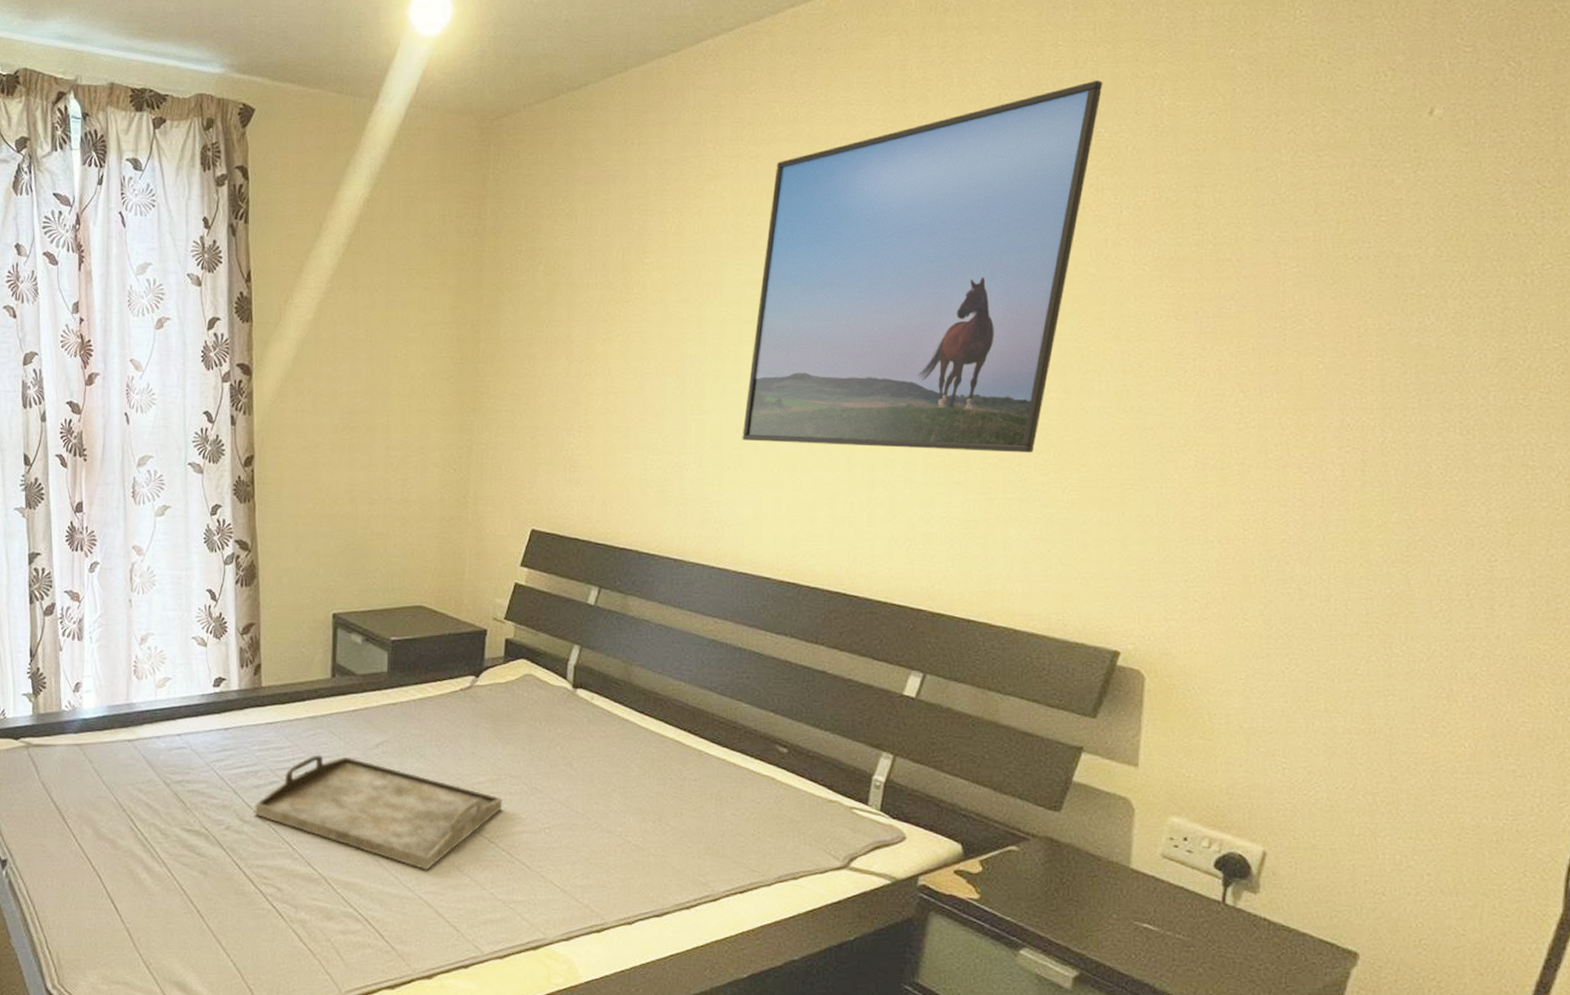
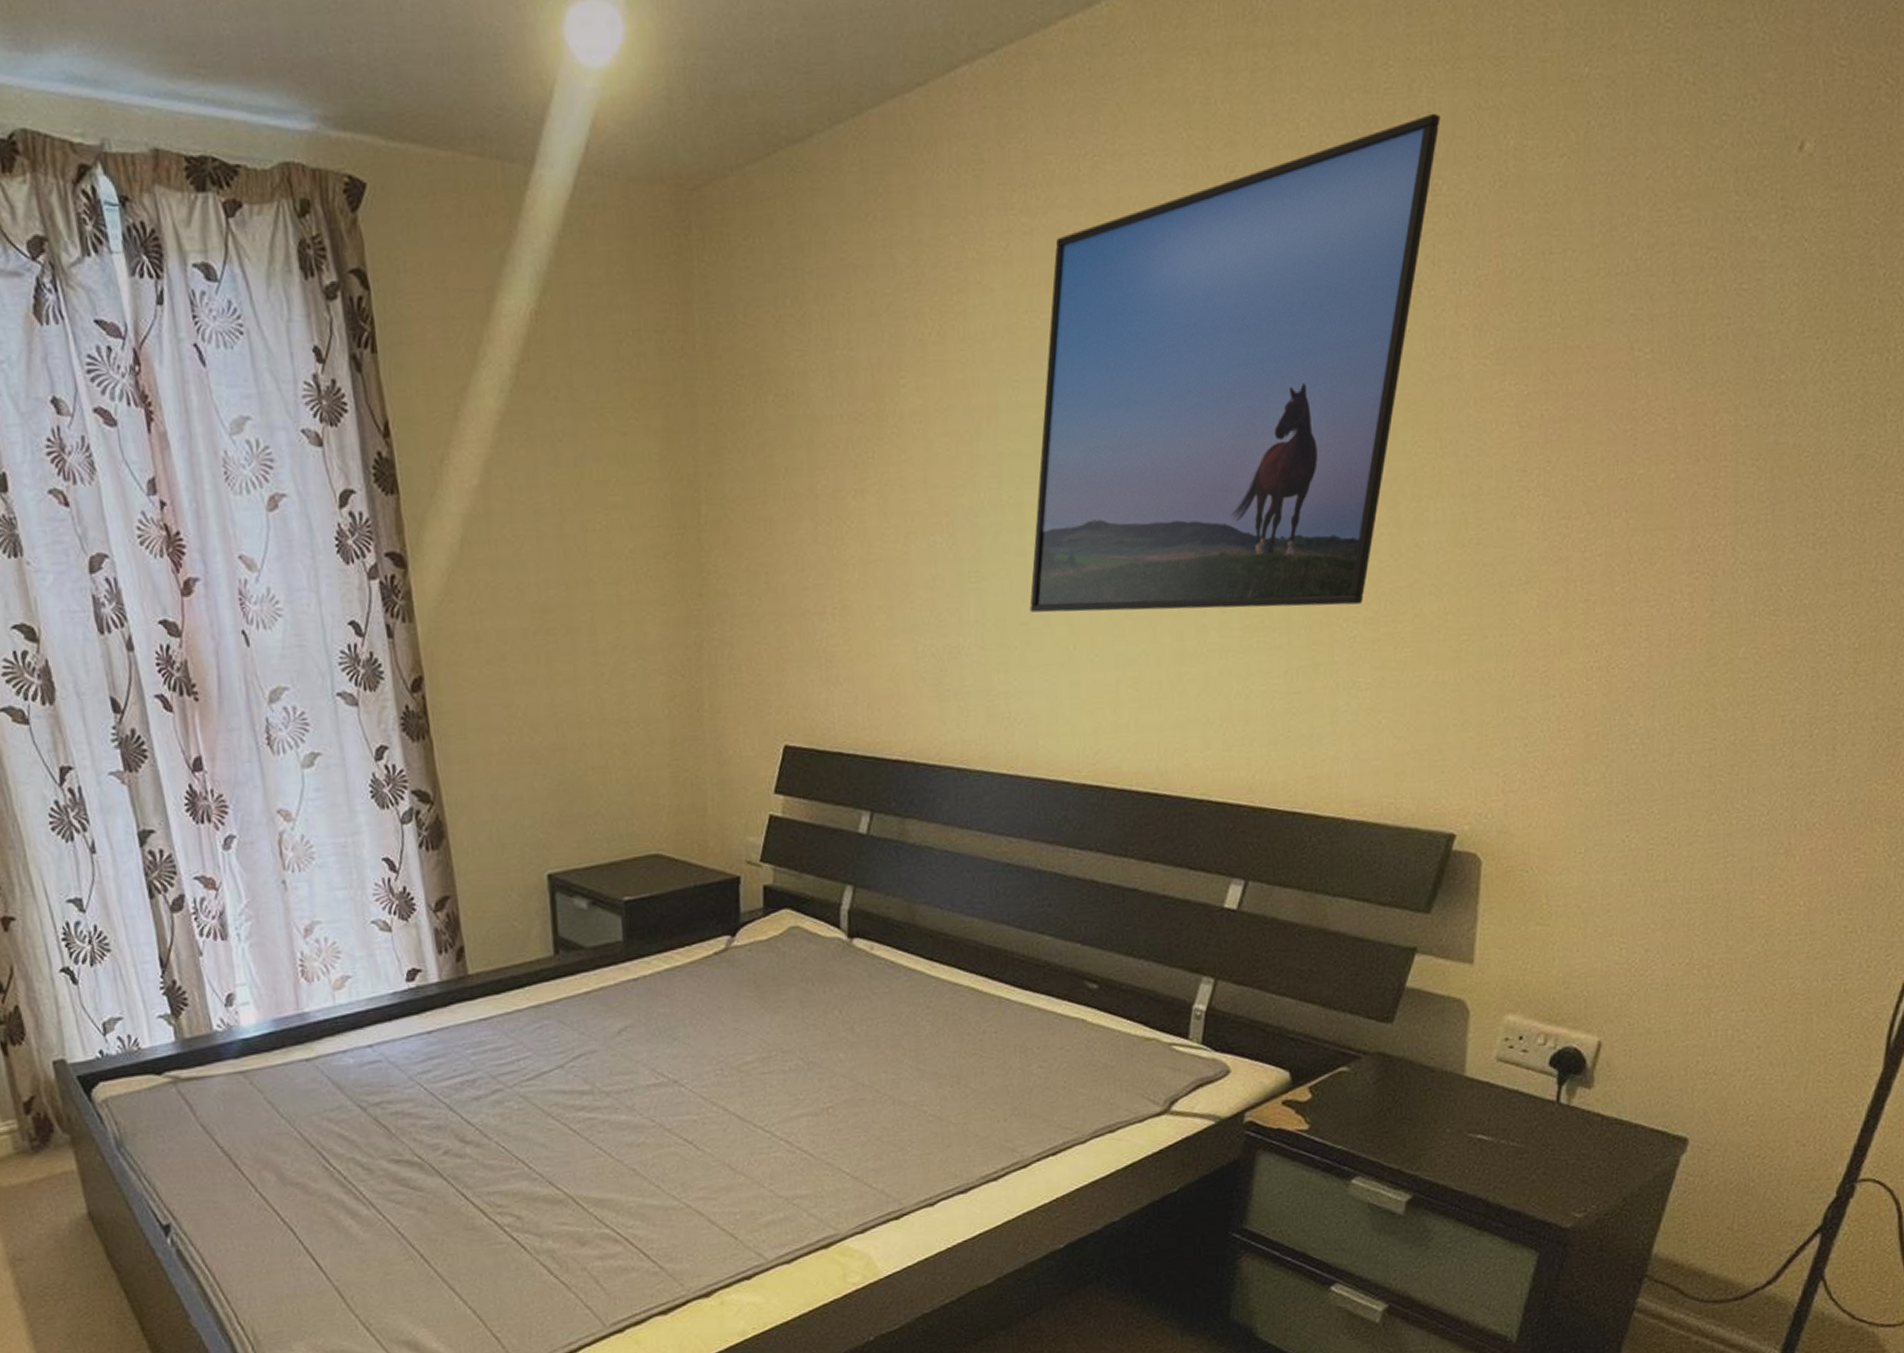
serving tray: present [254,755,503,871] -> none [476,1049,776,1174]

